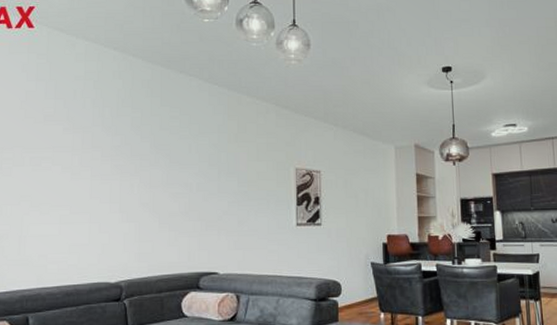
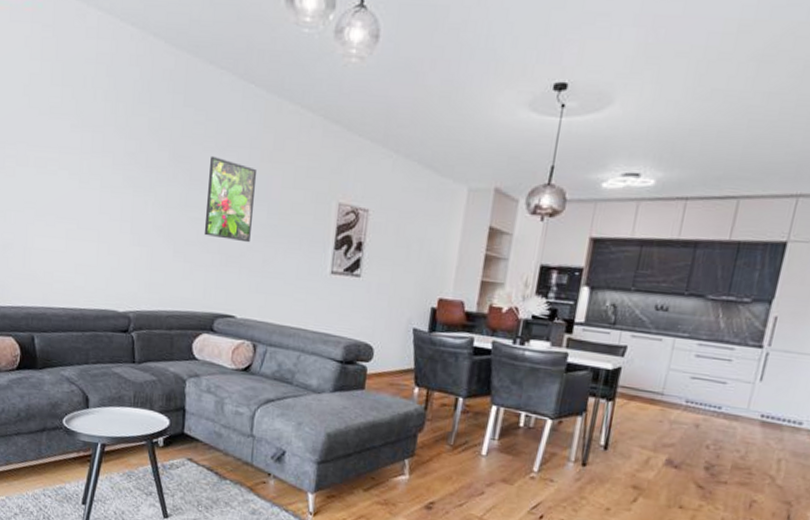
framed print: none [185,142,226,209] -> present [204,155,258,243]

